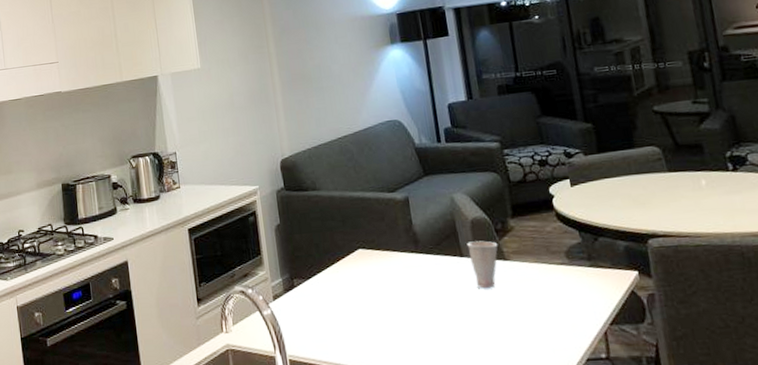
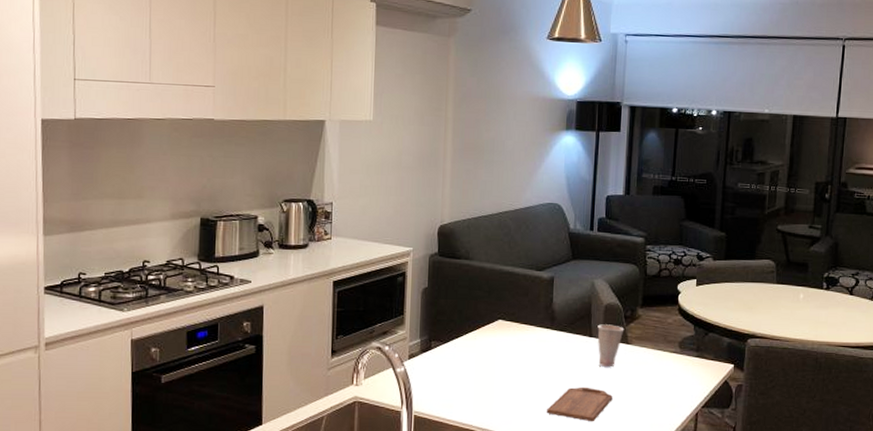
cutting board: none [429,312,501,352] -> present [547,386,613,422]

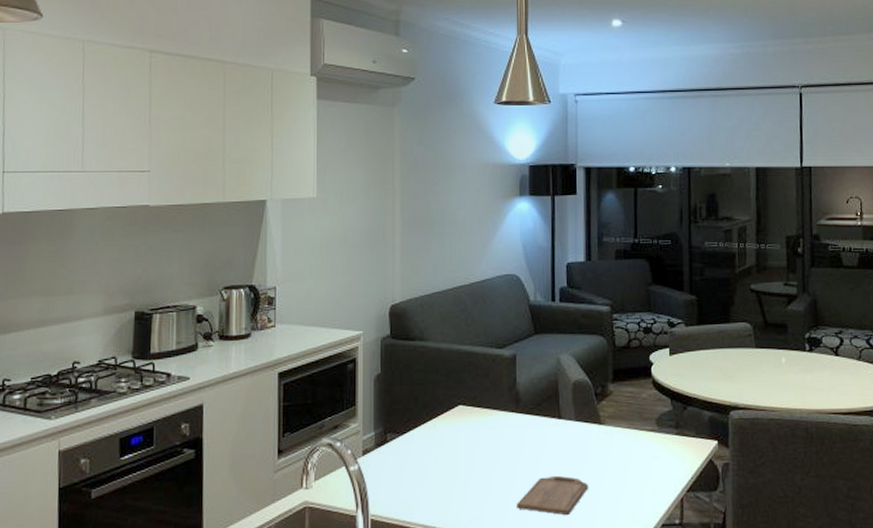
cup: present [597,324,624,368] -> none [566,403,596,452]

